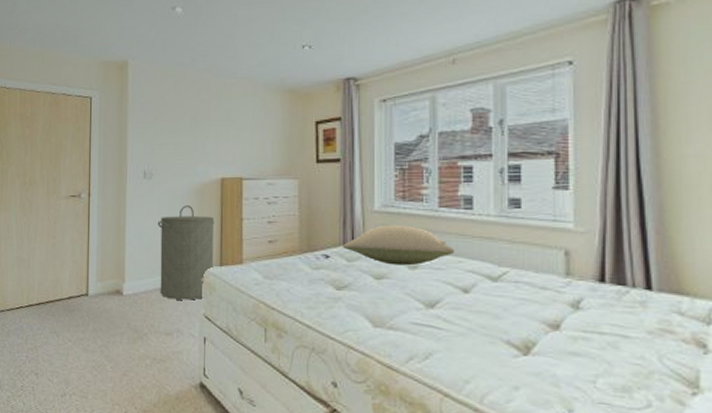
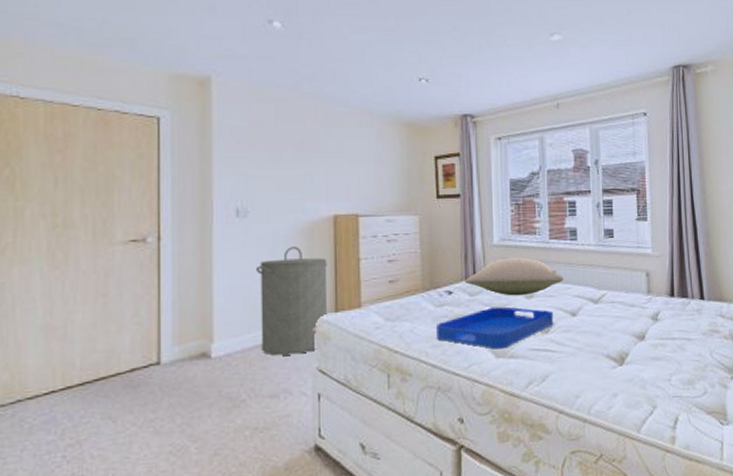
serving tray: none [313,275,441,319] -> present [437,306,554,349]

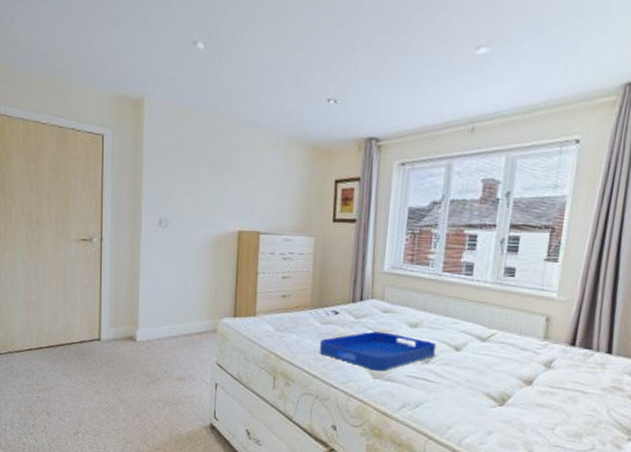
laundry hamper: present [255,247,328,356] -> none [172,256,230,349]
pillow: present [464,257,564,296] -> none [351,285,453,325]

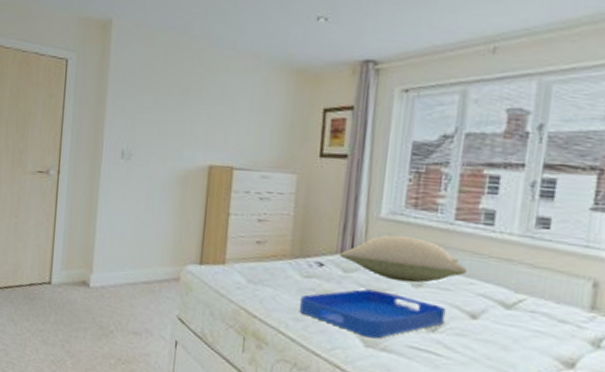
pillow: none [351,285,453,325] -> present [339,234,468,283]

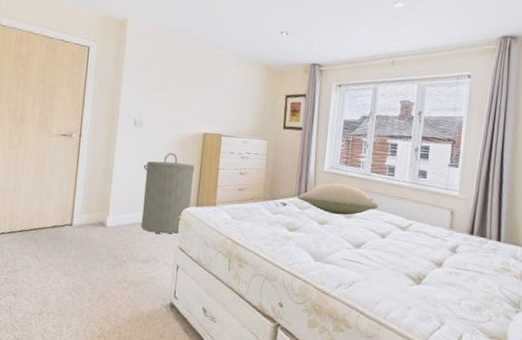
laundry hamper: none [130,193,198,299] -> present [141,153,195,234]
serving tray: present [300,288,446,339] -> none [270,220,366,255]

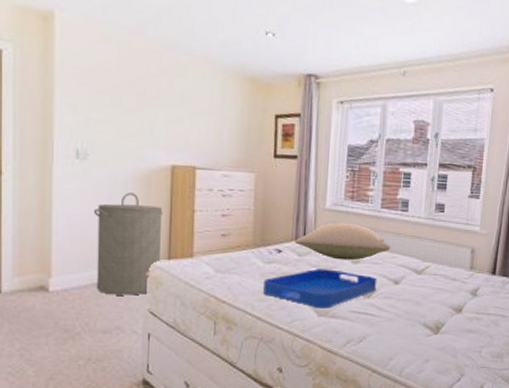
serving tray: none [270,220,366,255] -> present [263,268,377,309]

